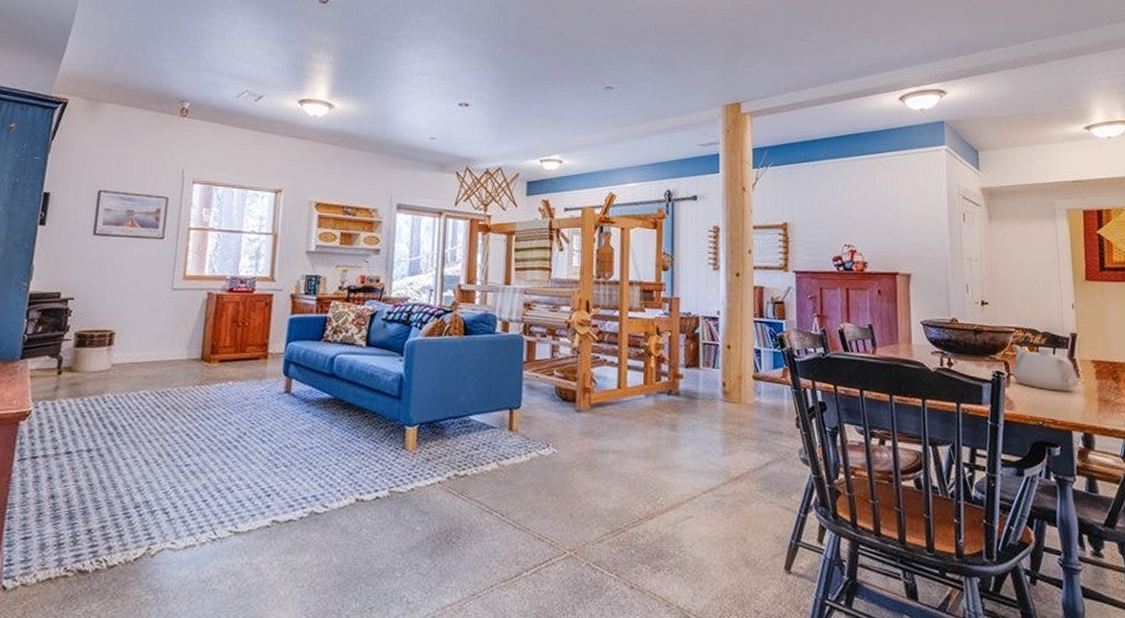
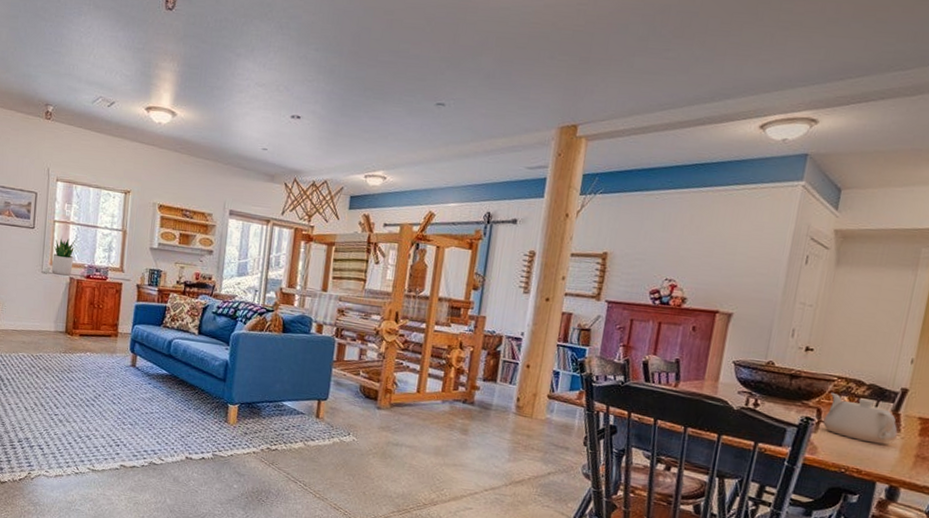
planter: none [184,247,215,292] -> present [51,238,75,277]

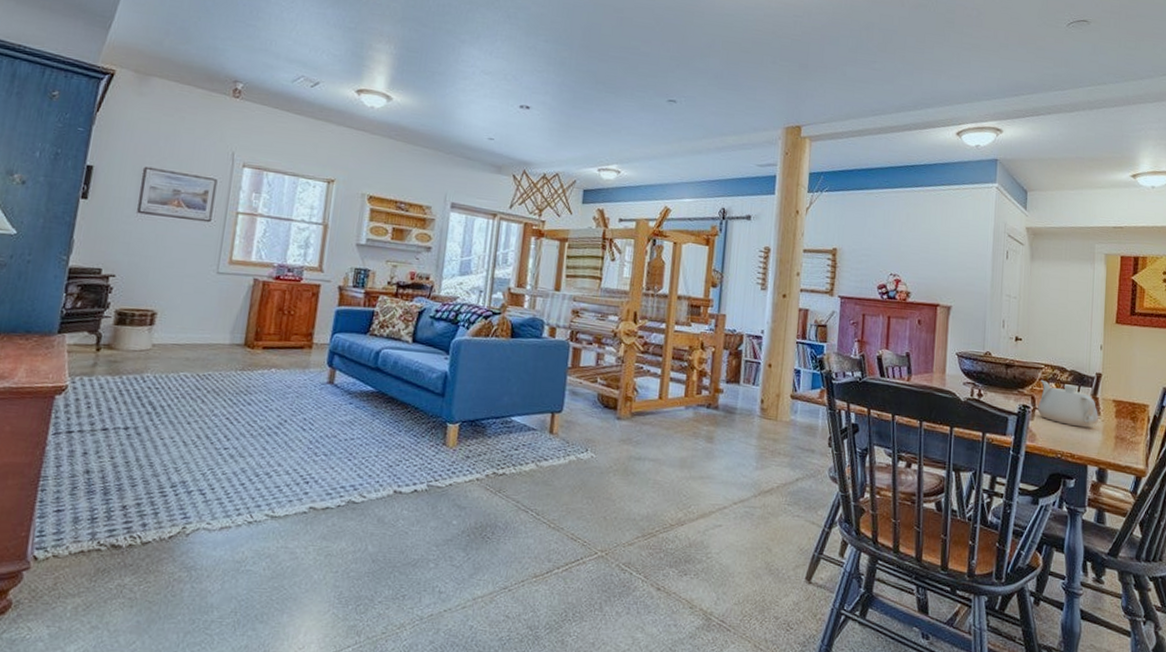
planter: present [51,238,75,277] -> none [230,233,263,278]

